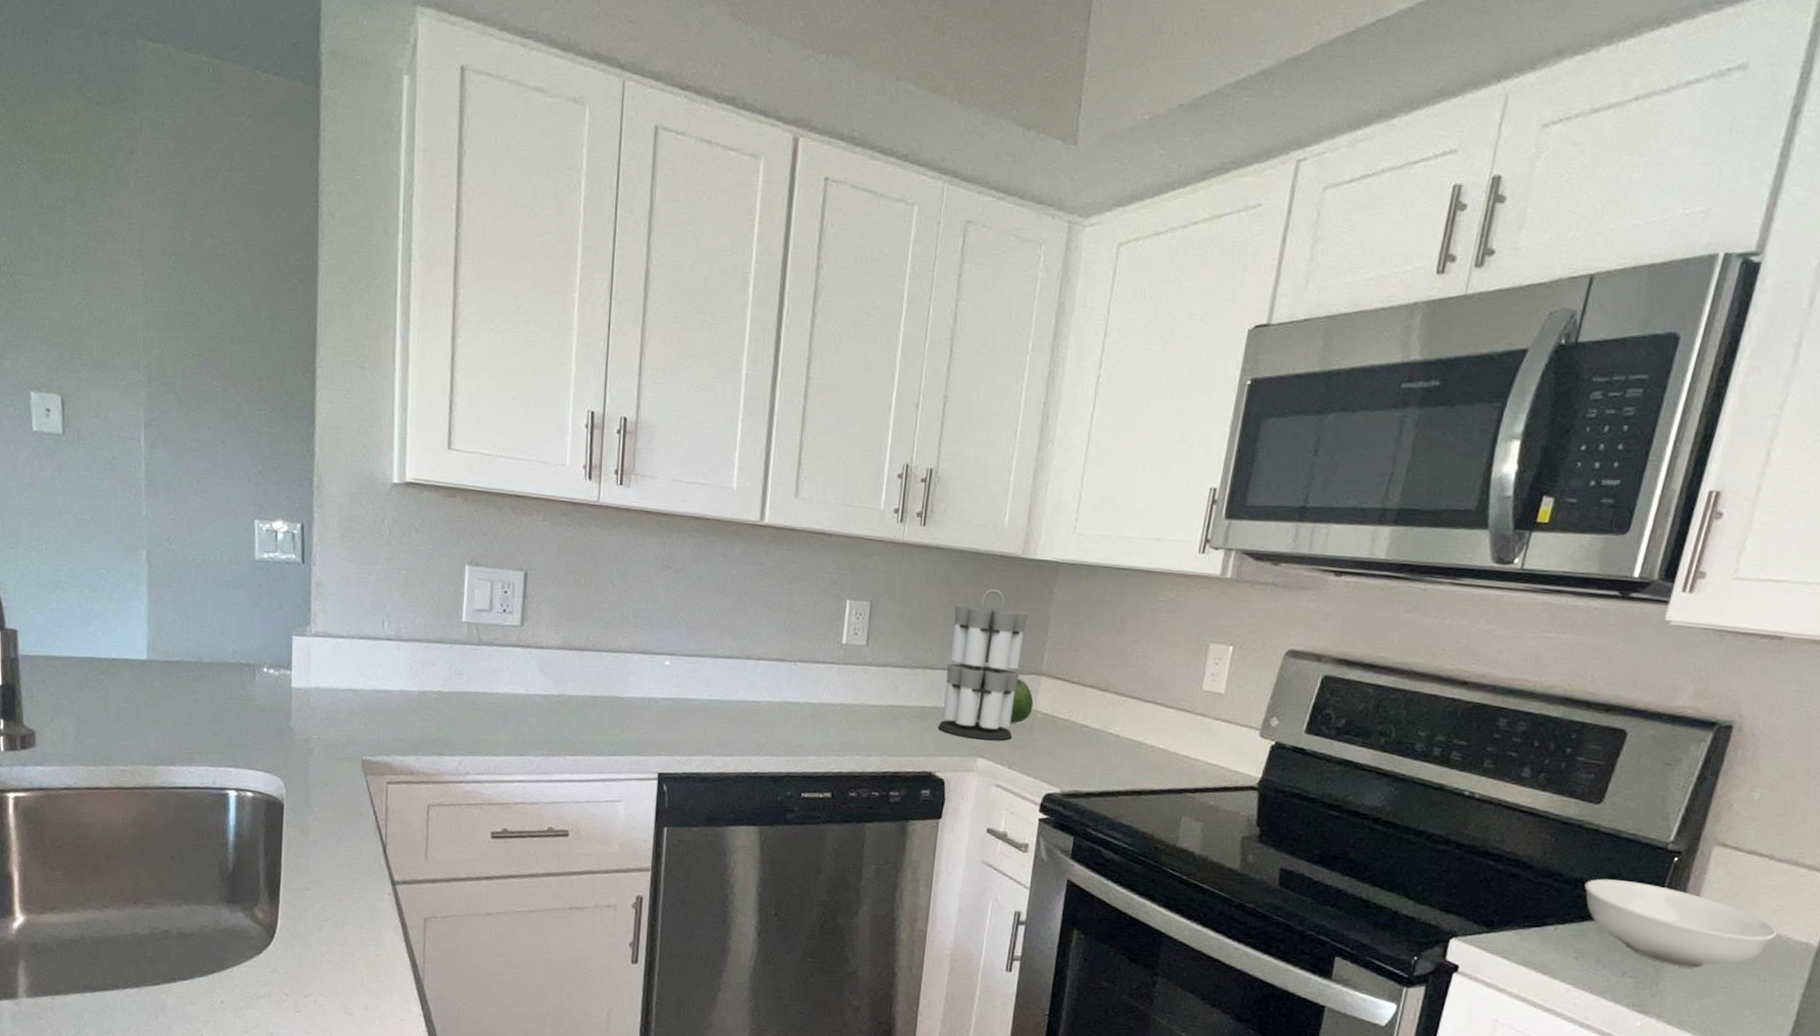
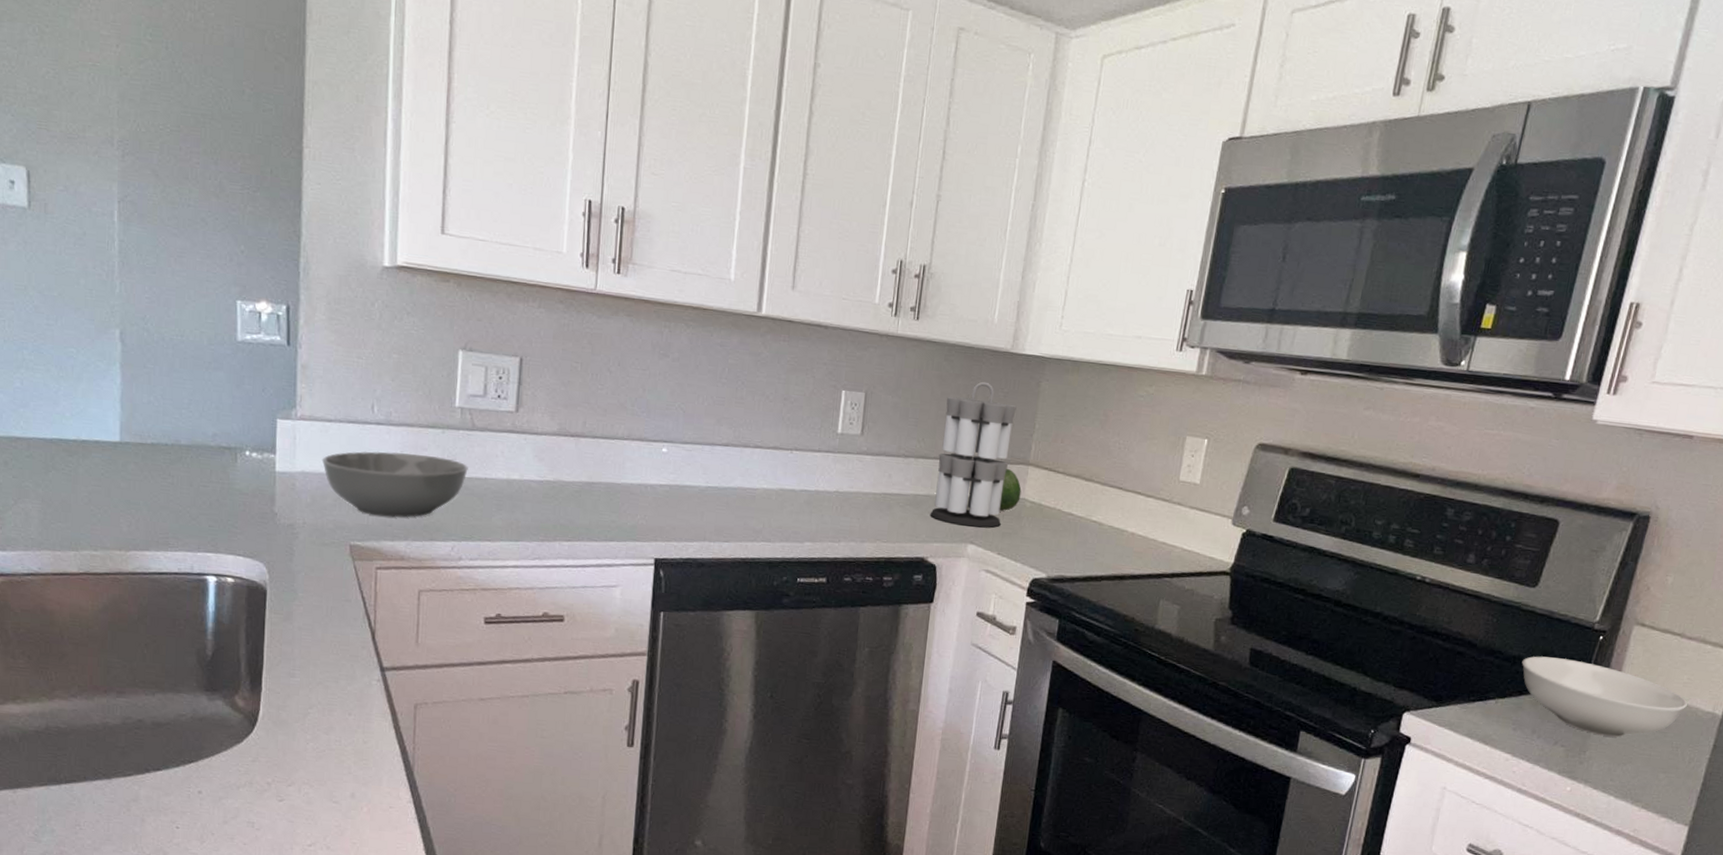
bowl: none [335,667,475,732] -> present [321,451,468,518]

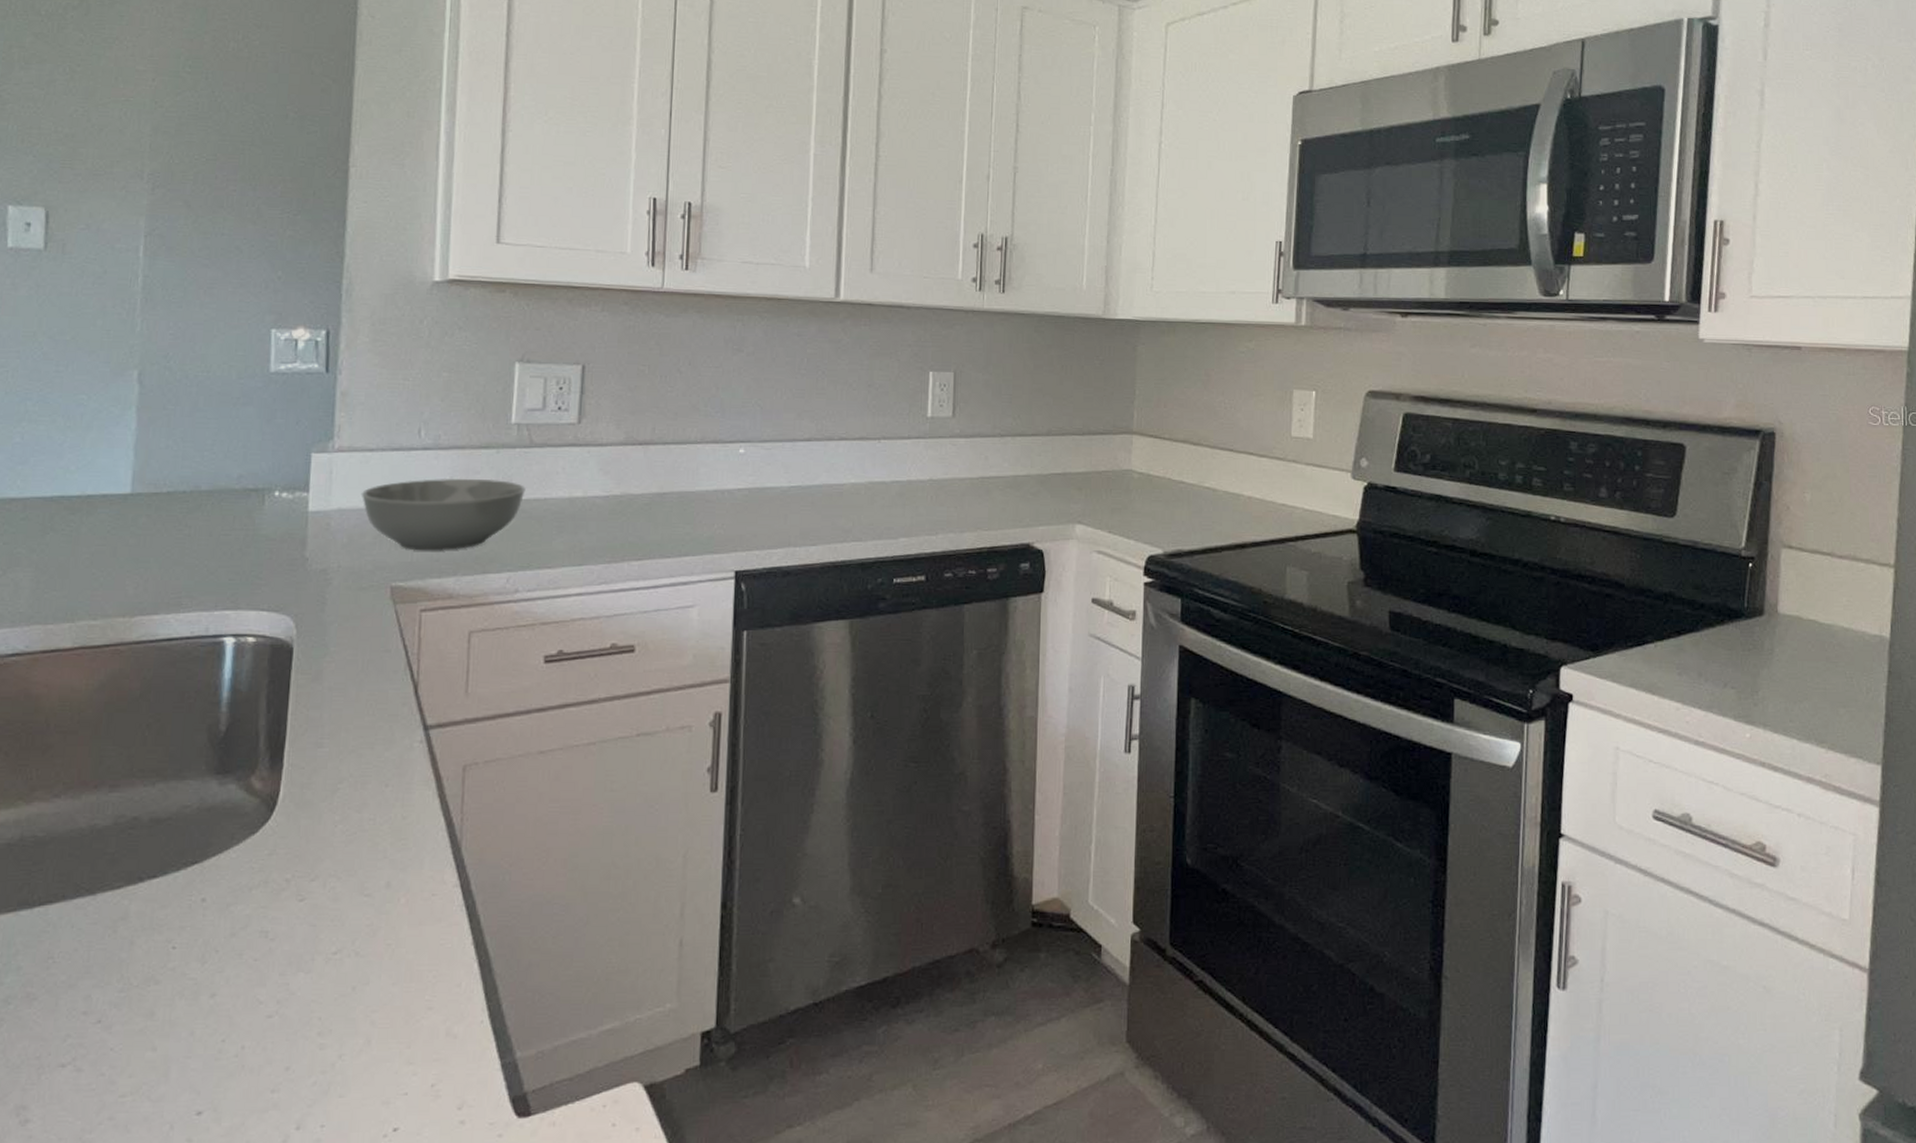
spice rack: present [930,381,1017,529] -> none [1032,350,1114,506]
fruit: present [999,468,1022,511] -> none [1105,439,1127,485]
bowl: present [1521,656,1688,738] -> none [1674,591,1852,672]

